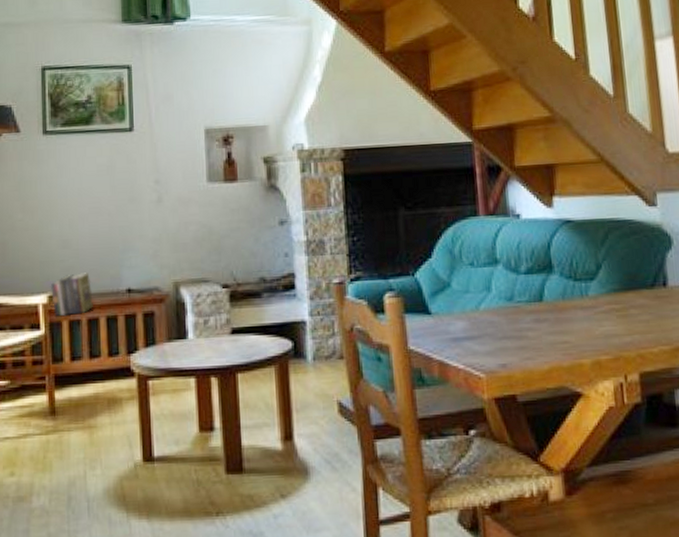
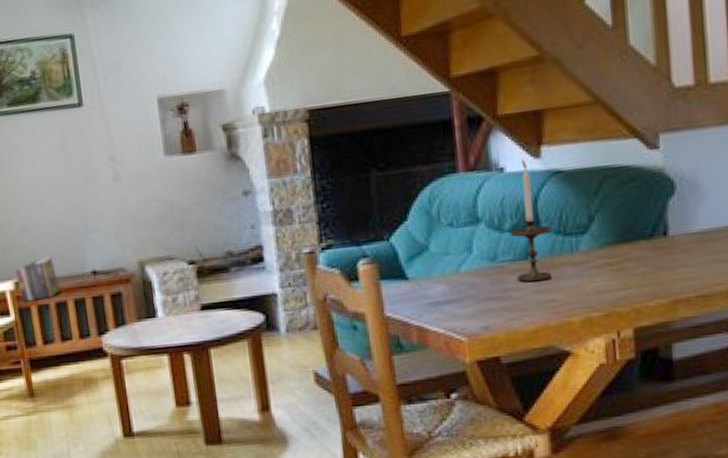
candlestick: none [526,206,564,324] -> present [510,158,552,283]

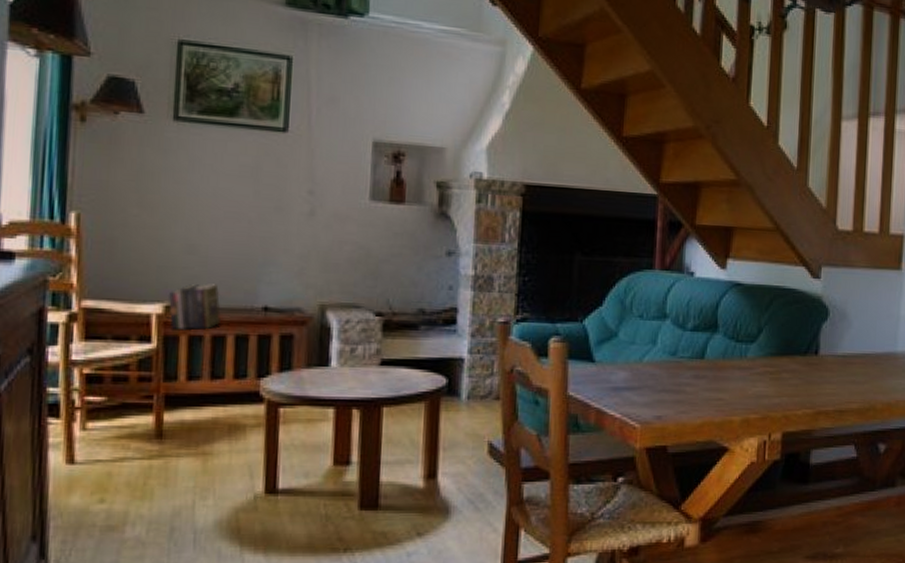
candlestick: present [510,158,552,283] -> none [692,266,727,380]

